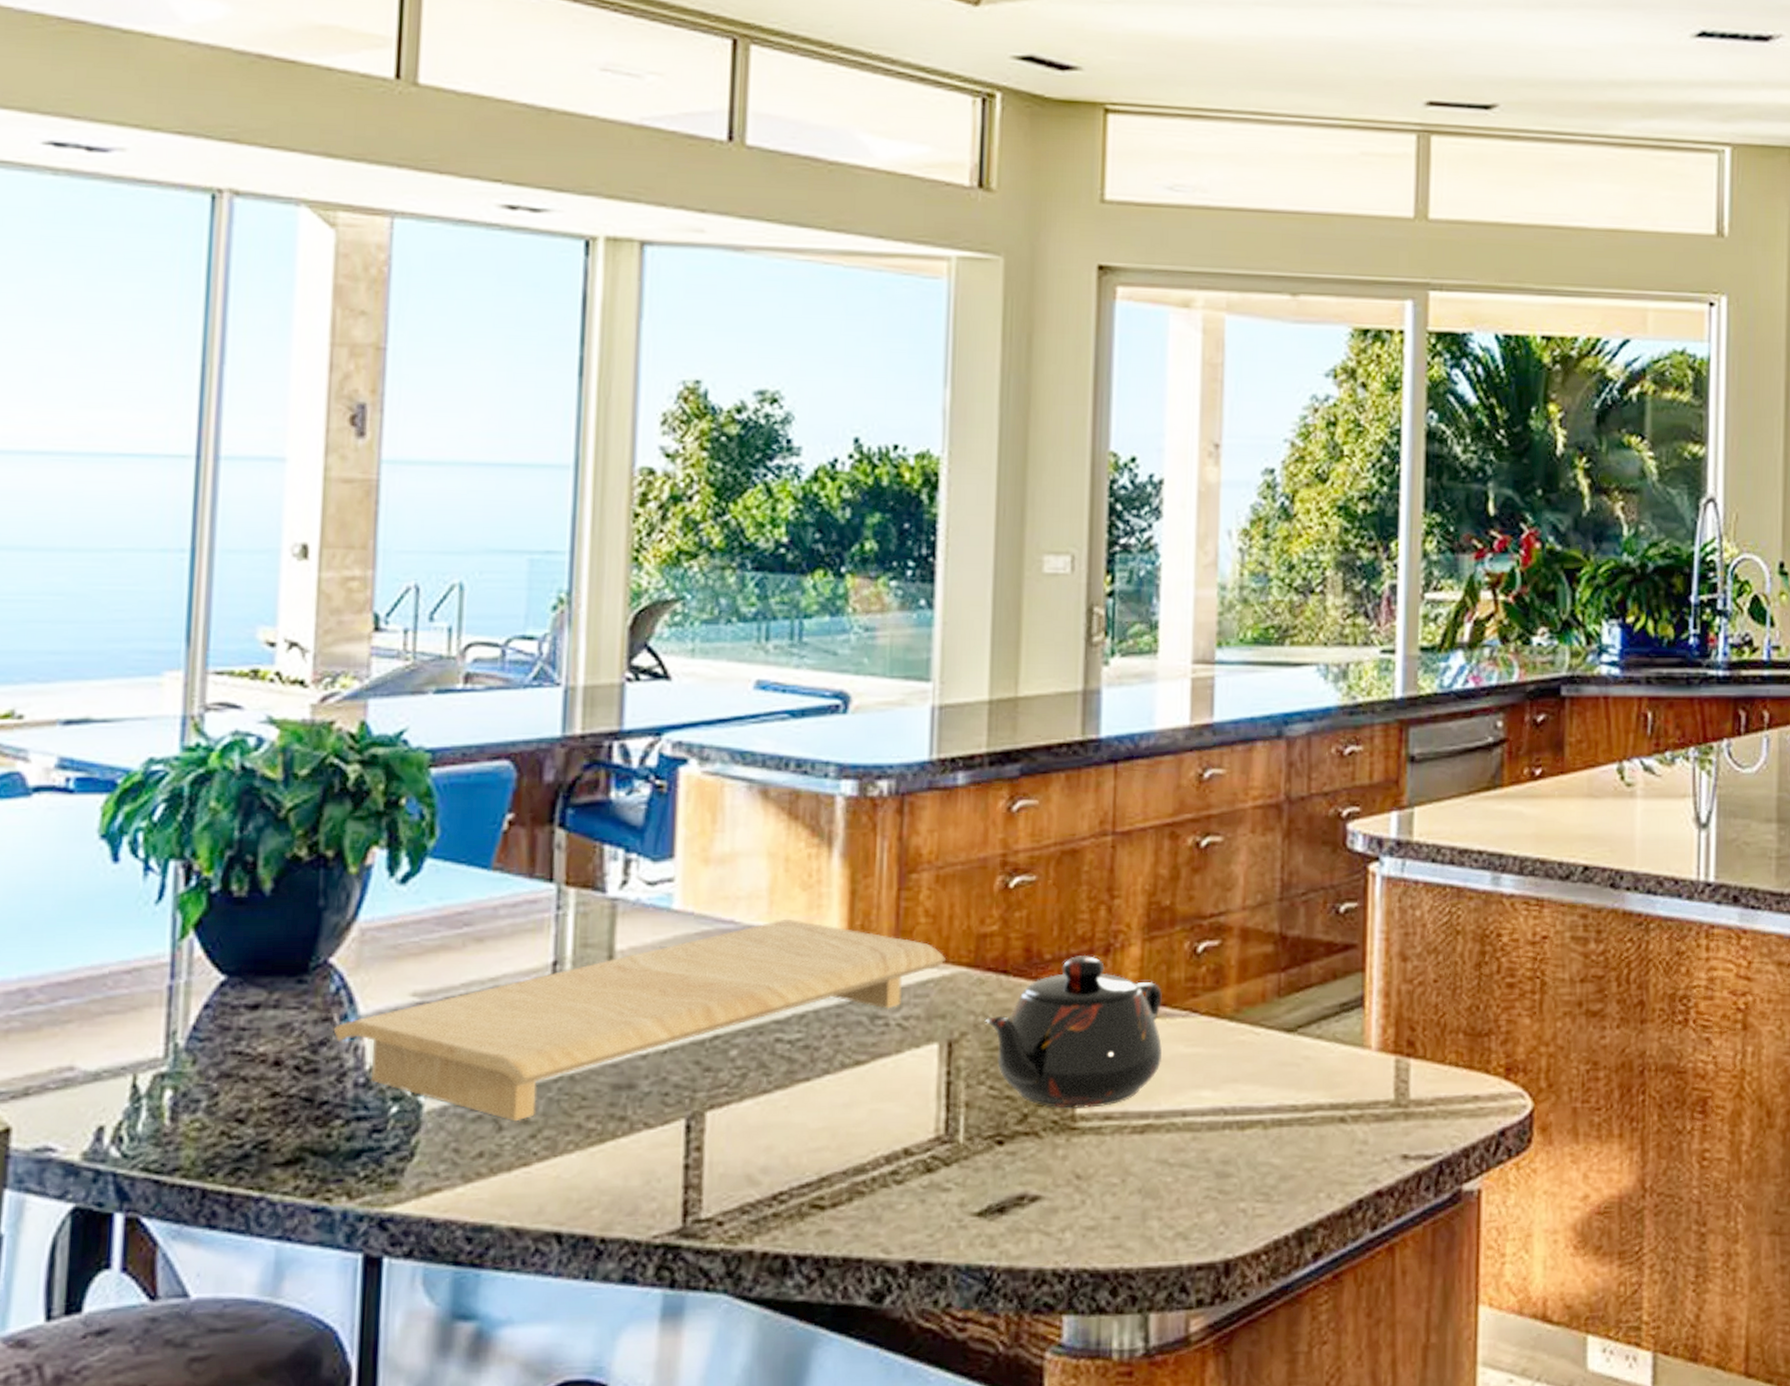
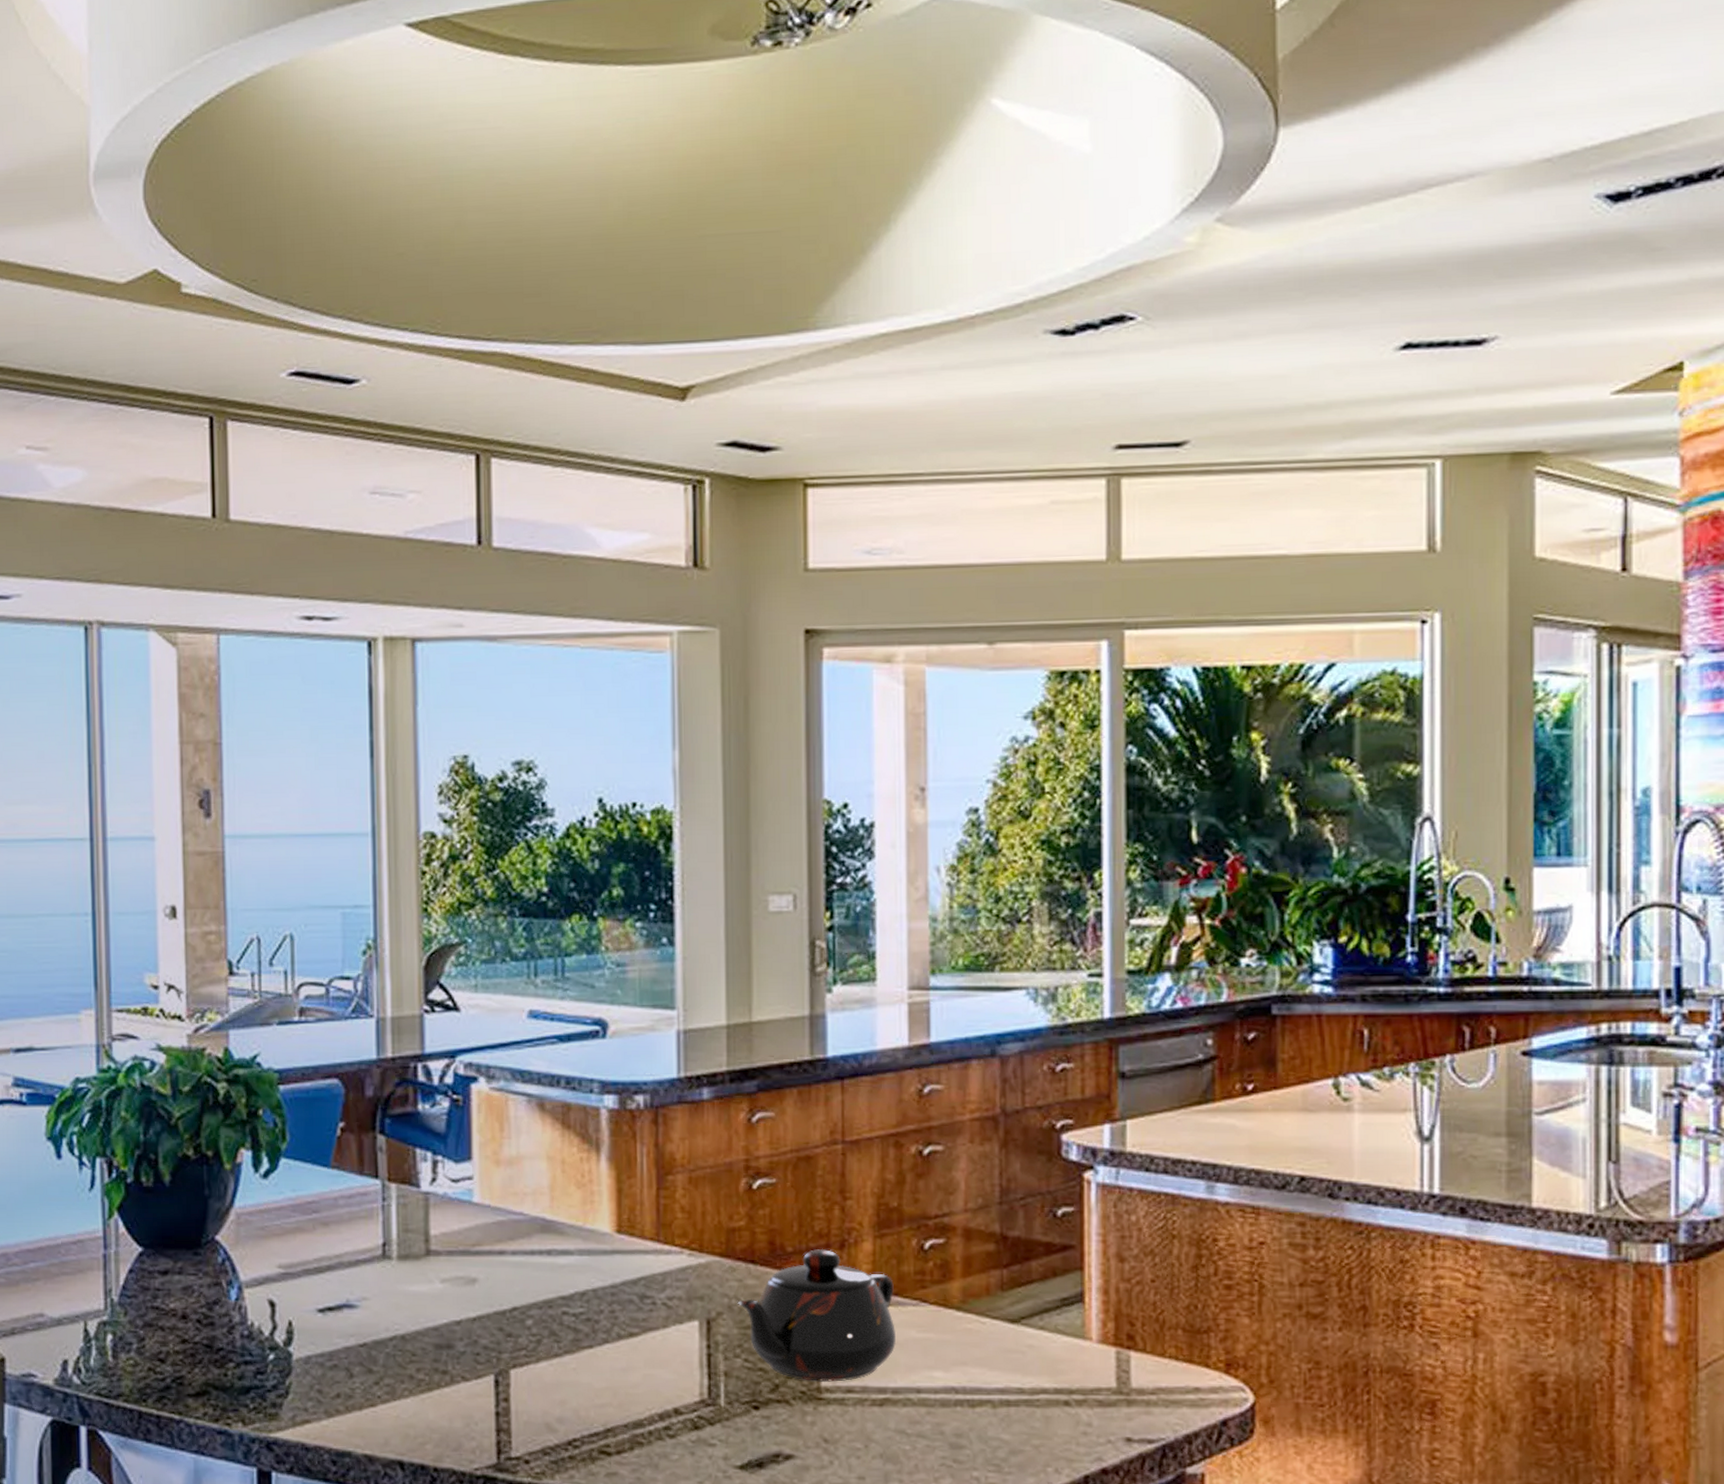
cutting board: present [333,918,947,1122] -> none [222,1212,702,1371]

